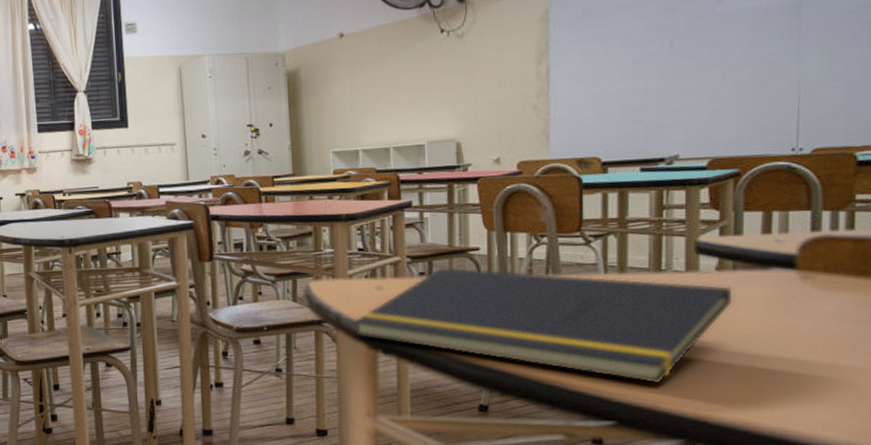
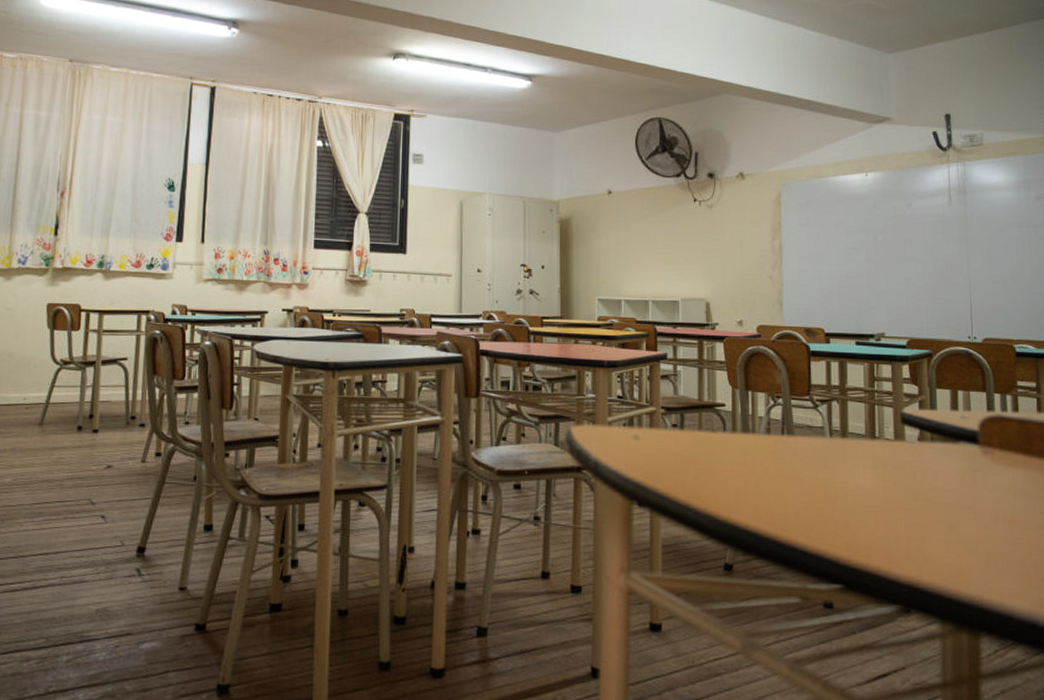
notepad: present [353,266,734,384] -> none [611,420,934,548]

